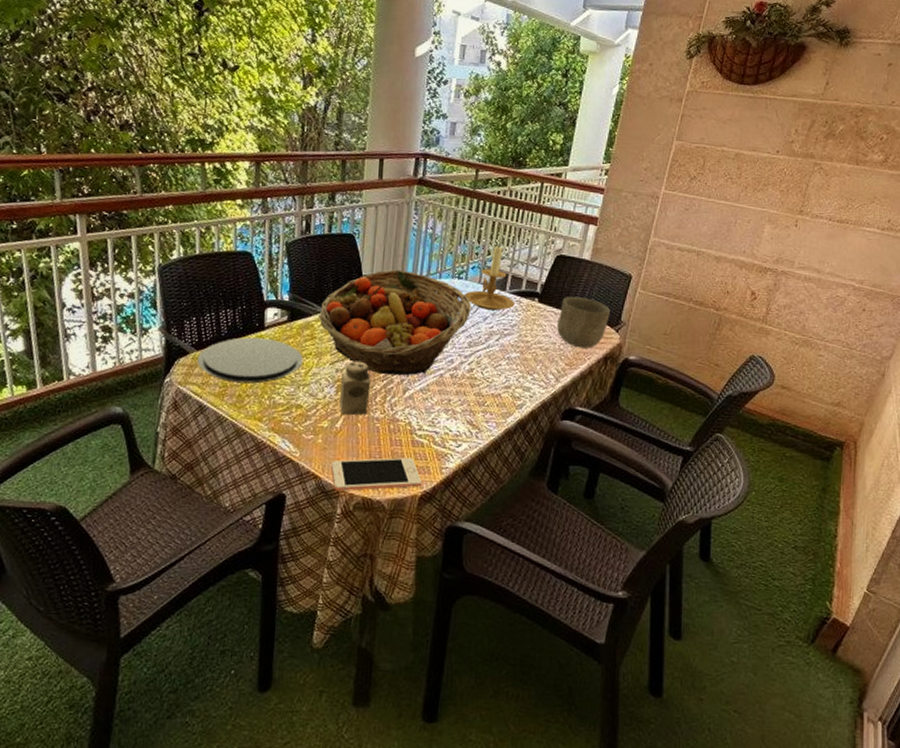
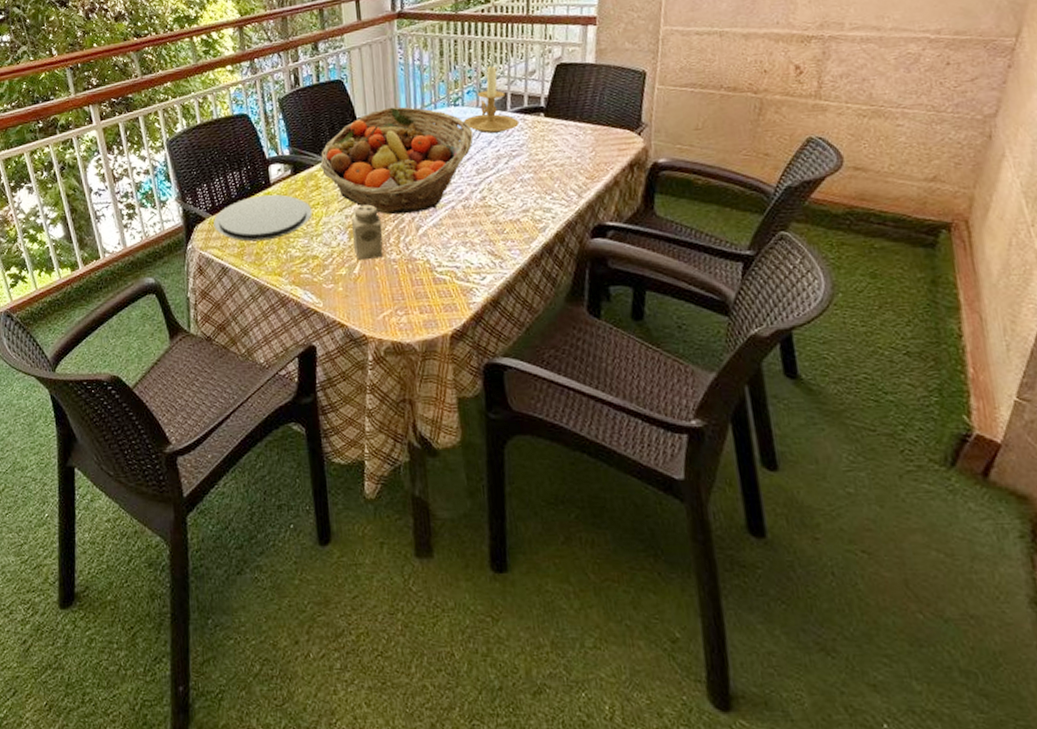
cell phone: present [331,457,422,491] -> none [355,295,450,338]
bowl: present [557,297,610,349] -> none [569,104,628,159]

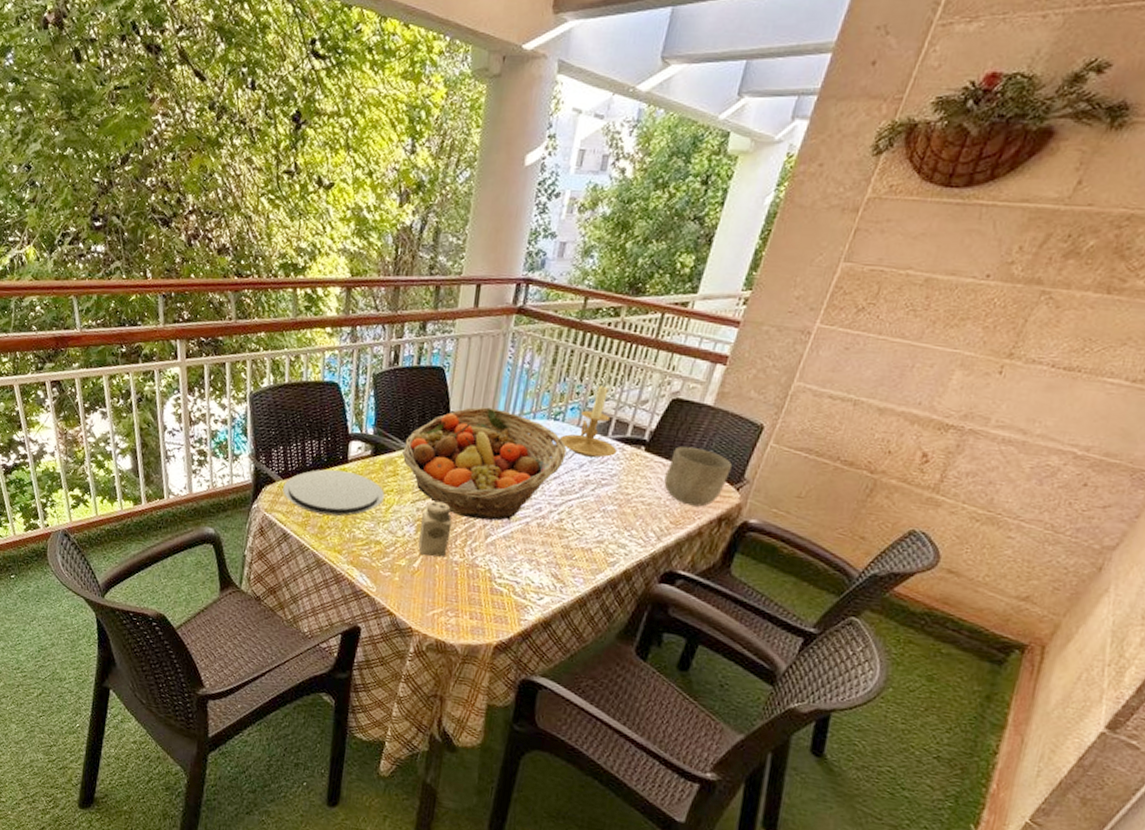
bowl: none [569,104,628,159] -> present [664,446,732,507]

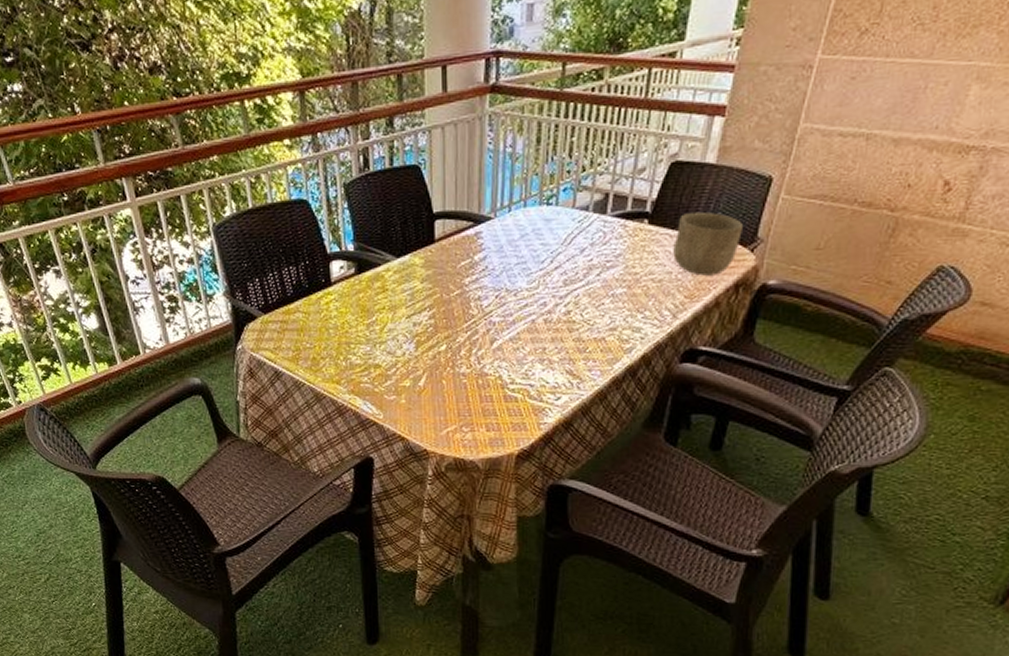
plate: present [283,469,385,517] -> none [266,294,376,346]
fruit basket: present [402,407,567,521] -> none [388,201,565,325]
salt shaker: present [418,501,452,557] -> none [420,312,453,371]
candle holder: present [559,384,617,458] -> none [555,157,619,240]

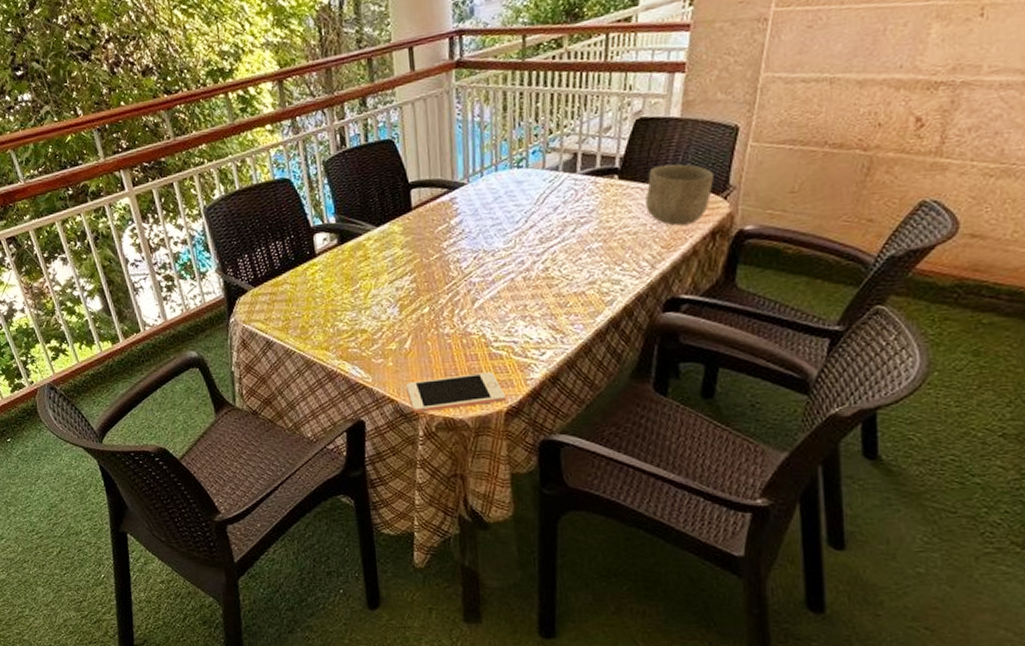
cell phone: none [418,413,517,453] -> present [406,371,506,413]

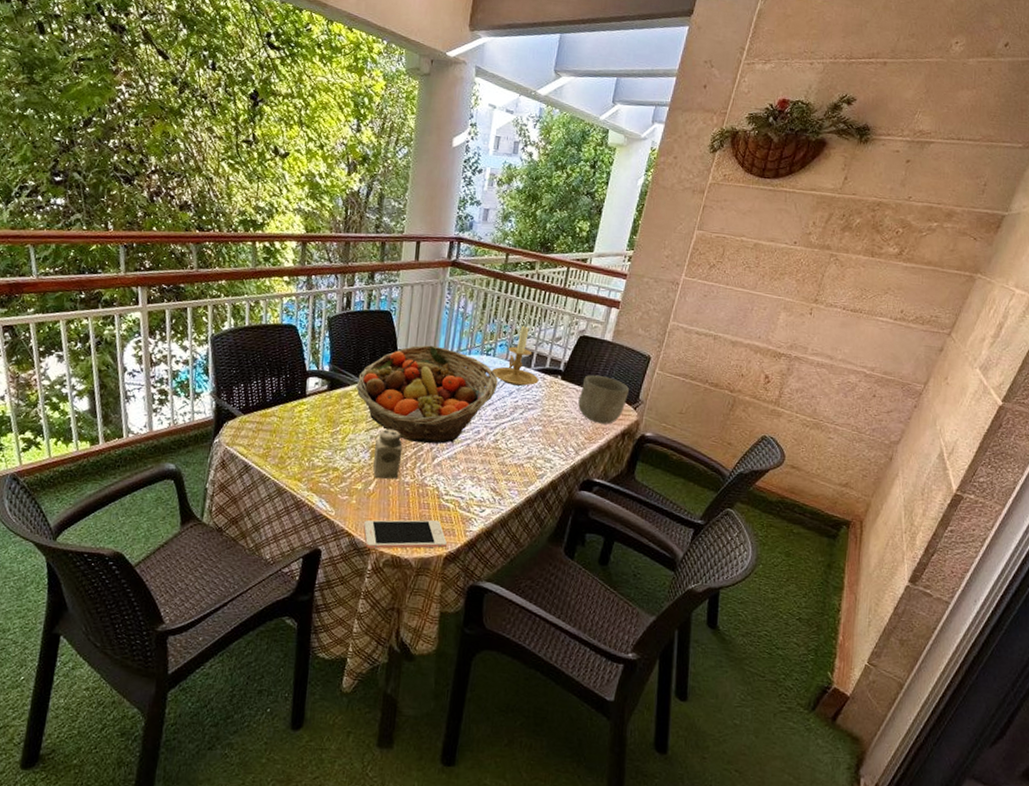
fruit basket: none [369,169,538,287] -> present [356,345,498,444]
salt shaker: none [403,276,436,334] -> present [373,428,403,479]
candle holder: none [526,120,590,199] -> present [491,324,539,386]

